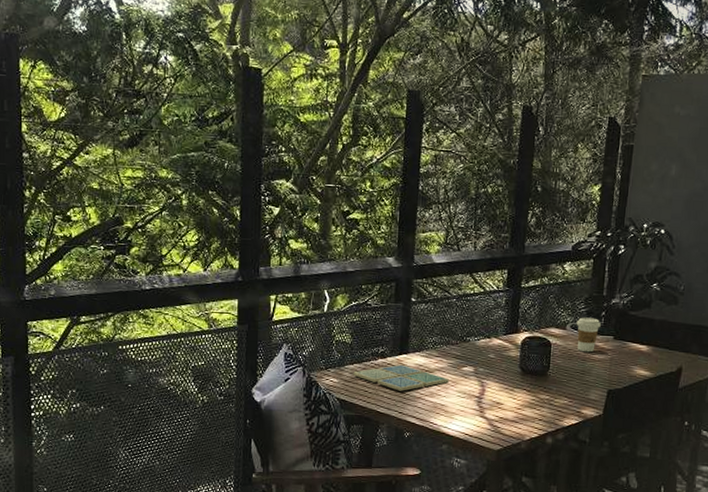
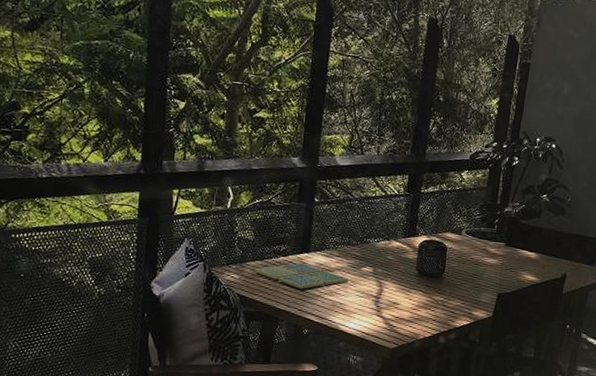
coffee cup: present [576,317,601,353] -> none [471,223,494,258]

